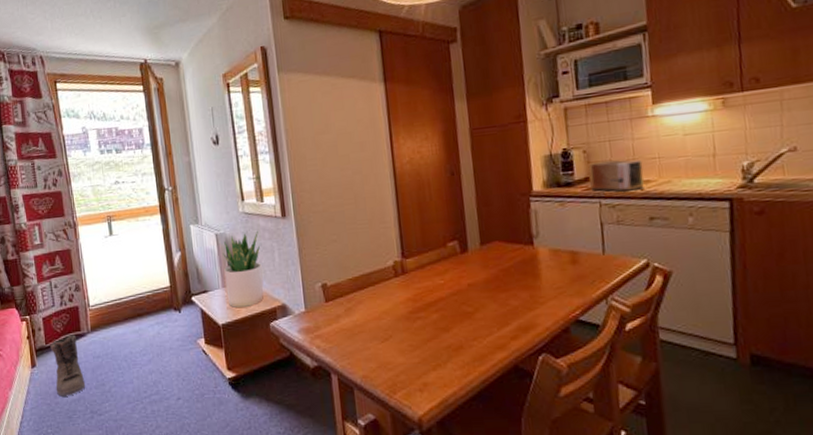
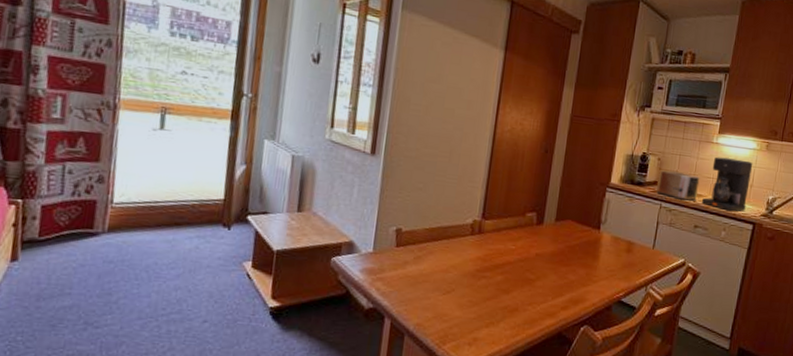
boot: present [50,334,86,397] -> none [40,231,85,301]
planter: present [223,230,264,308] -> none [289,160,341,237]
coffee maker: none [652,126,714,193] -> present [702,157,753,212]

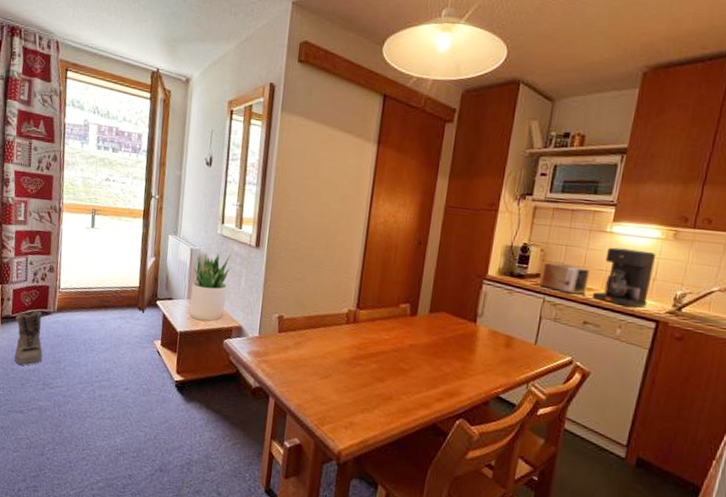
boot: none [40,231,85,301] -> present [14,310,43,365]
planter: none [289,160,341,237] -> present [189,253,231,321]

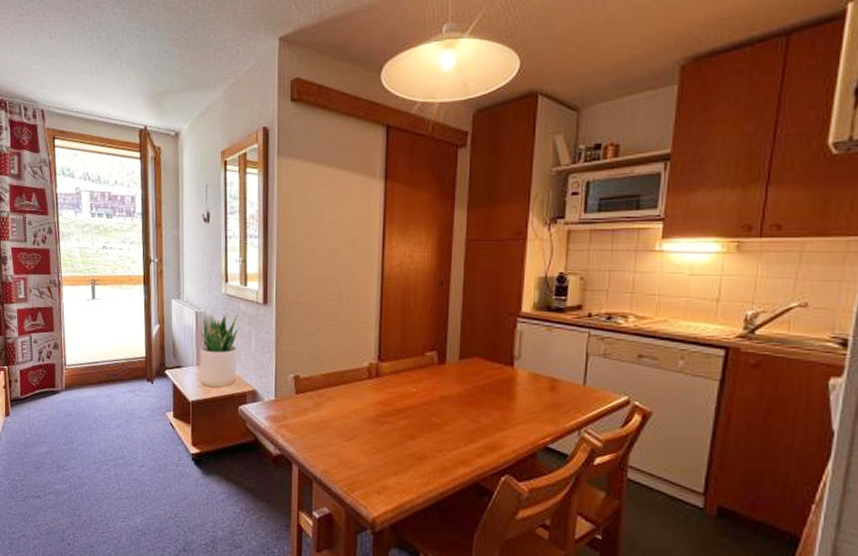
boot: present [14,310,43,365] -> none [25,390,55,448]
toaster: present [539,261,591,296] -> none [582,290,641,327]
coffee maker: present [593,247,657,308] -> none [646,267,718,335]

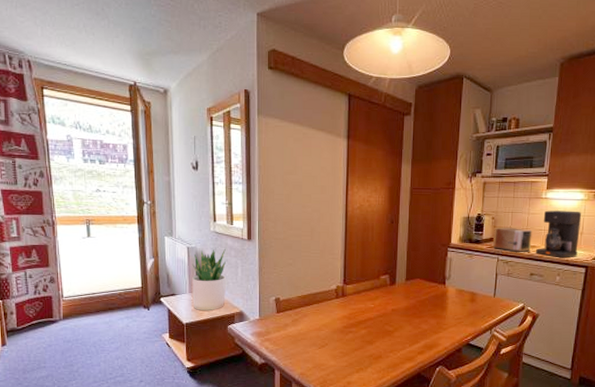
toaster: none [582,290,641,327] -> present [493,227,532,253]
coffee maker: none [646,267,718,335] -> present [536,210,582,258]

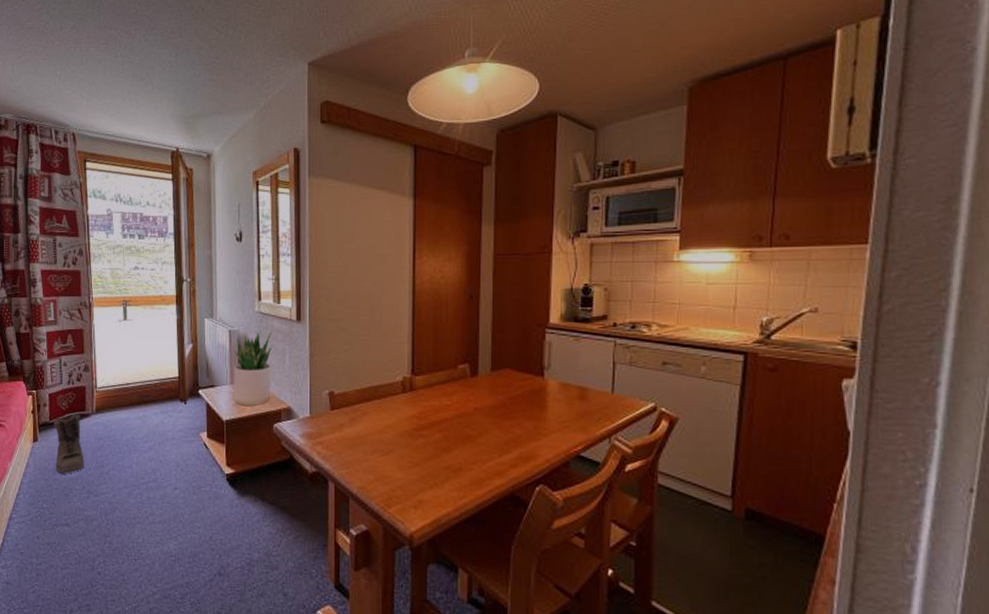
boot: none [21,320,55,373] -> present [54,414,85,474]
toaster: present [493,227,532,253] -> none [607,300,662,335]
coffee maker: present [536,210,582,258] -> none [669,277,733,342]

